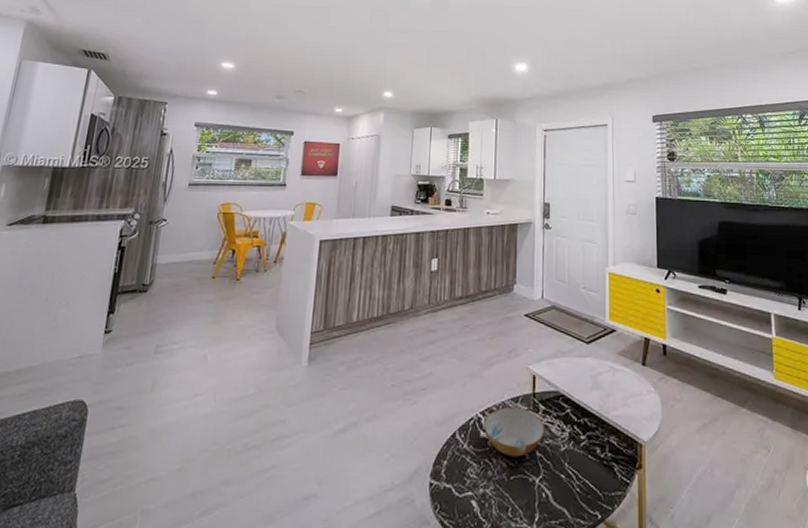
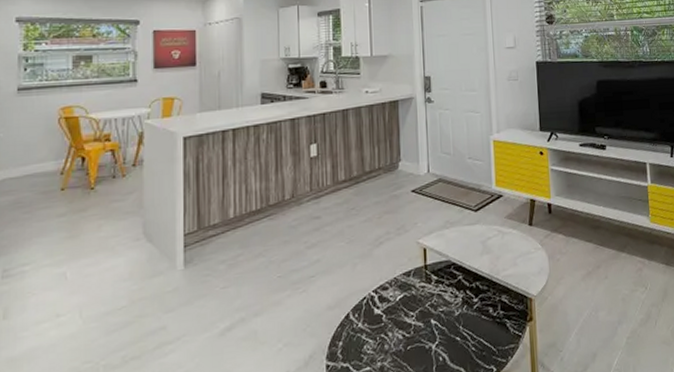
bowl: present [484,408,545,457] -> none [377,281,439,329]

